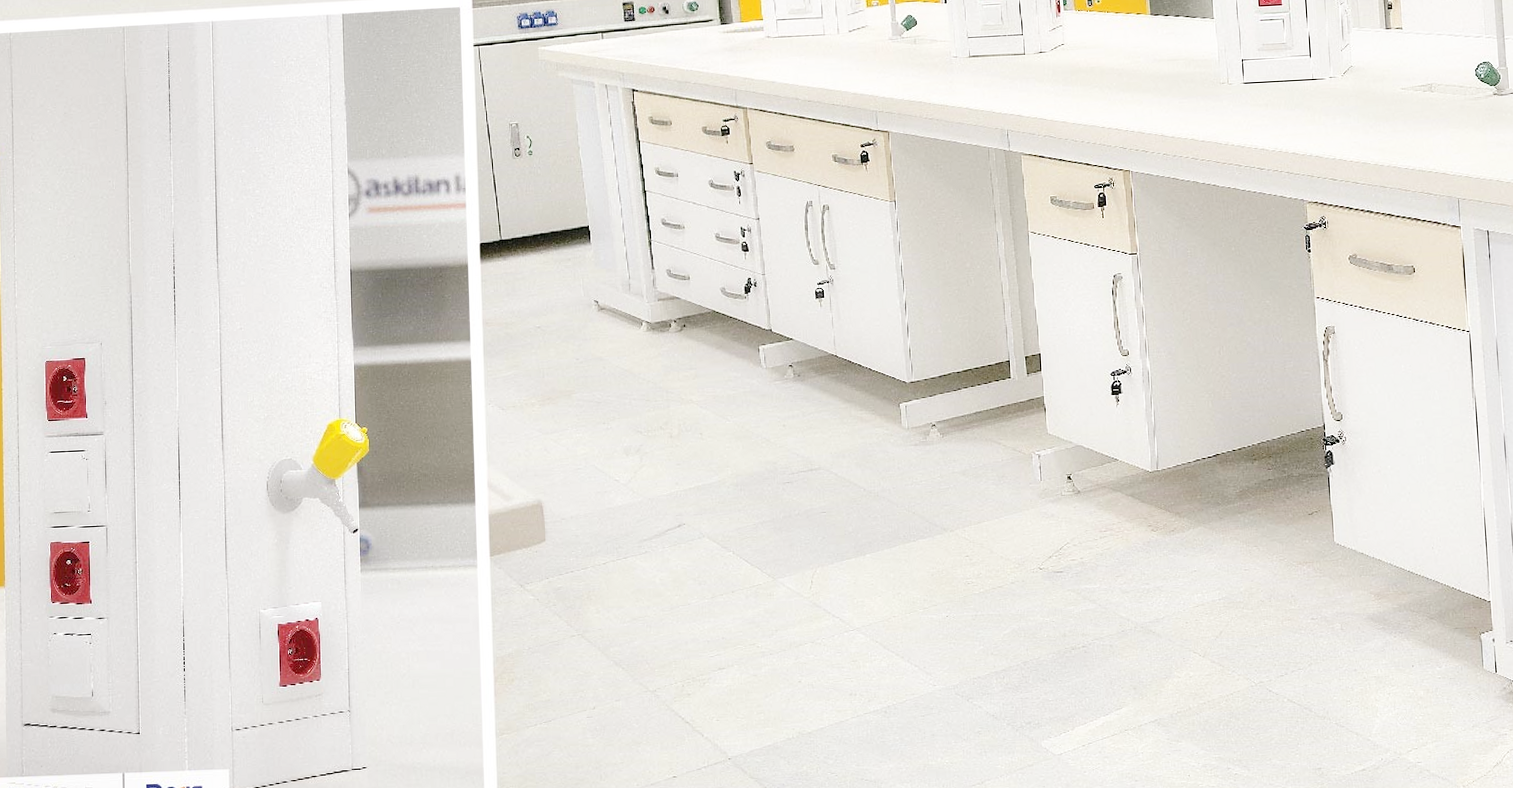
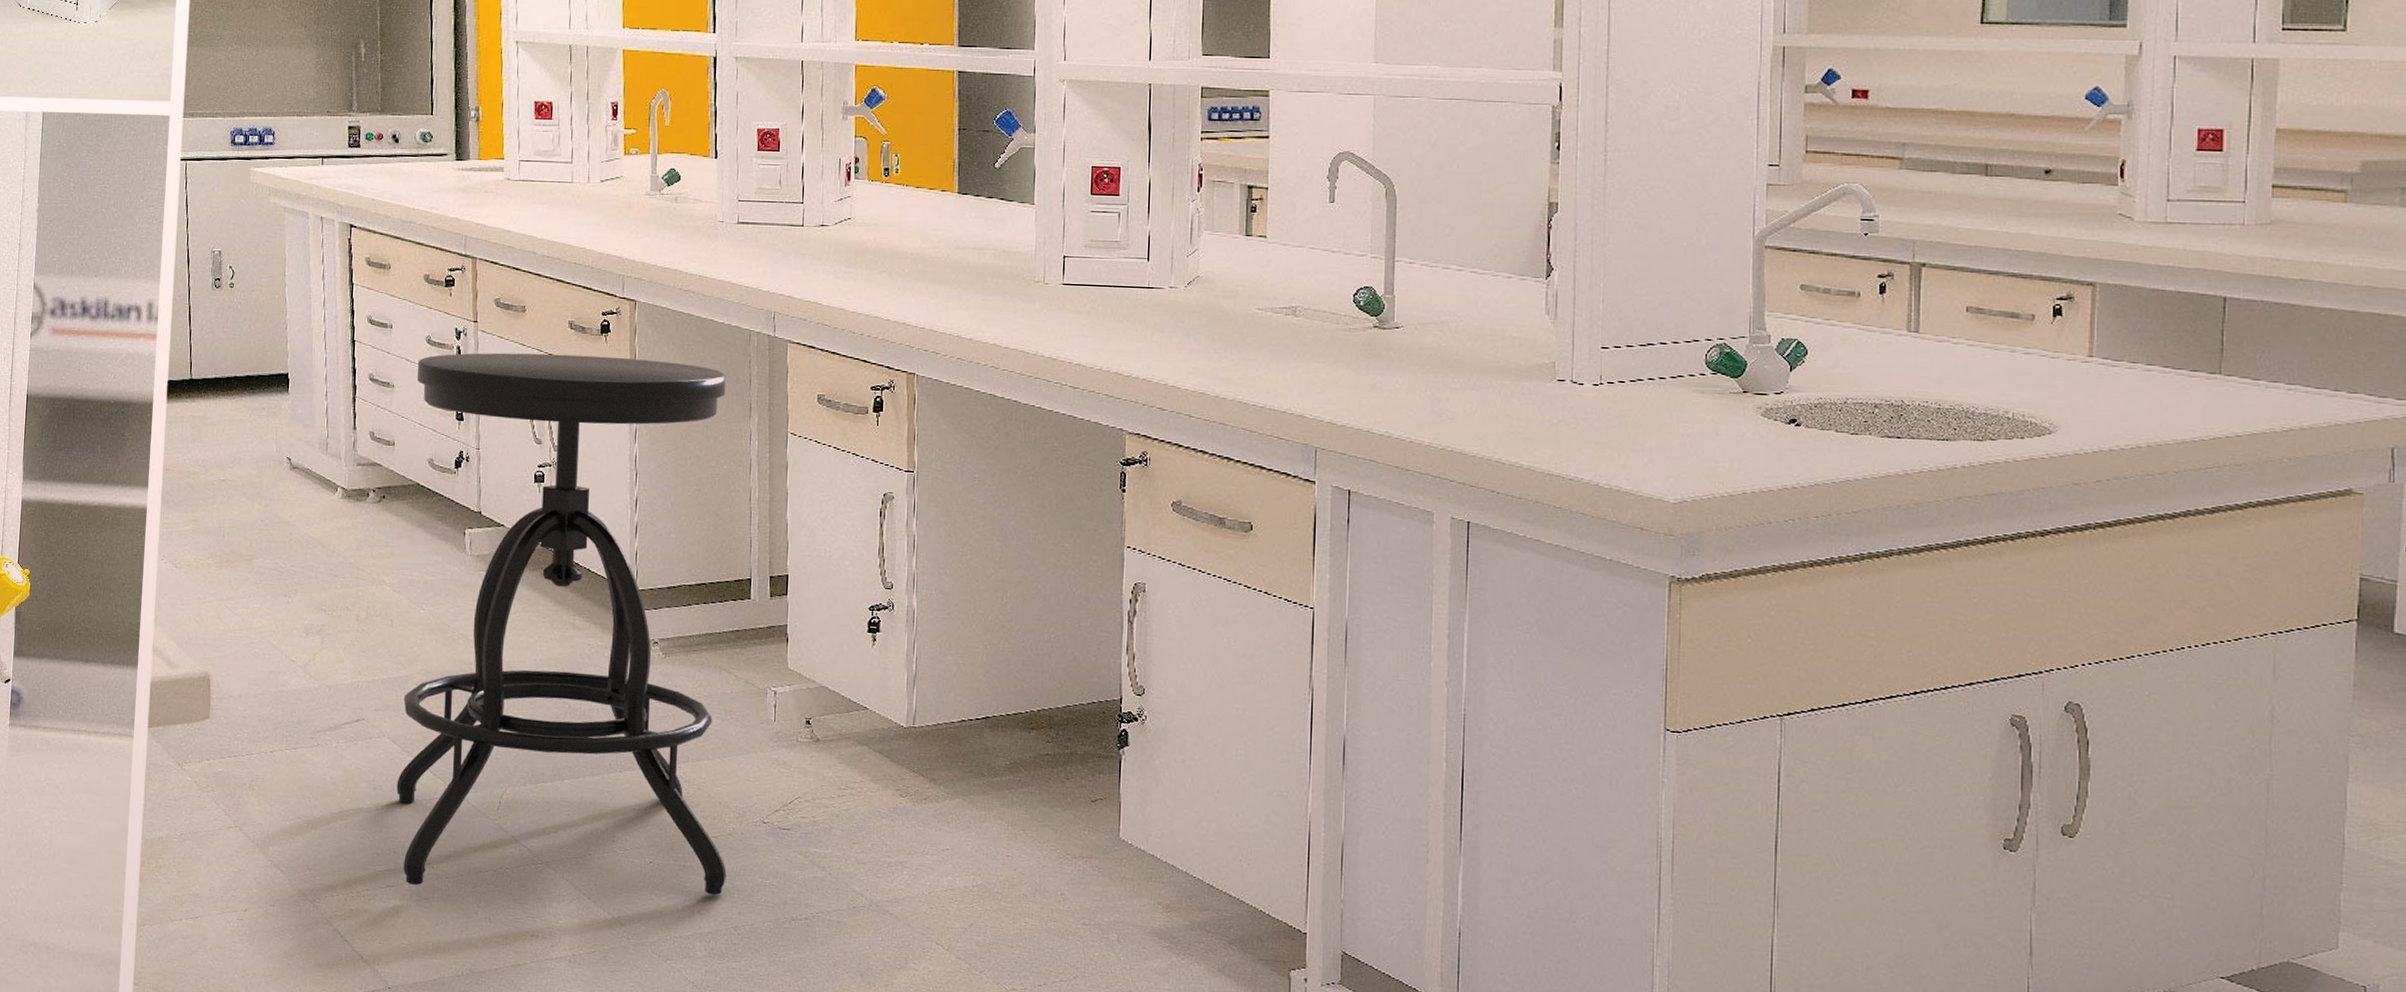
stool: none [703,181,1013,665] -> present [396,352,727,896]

